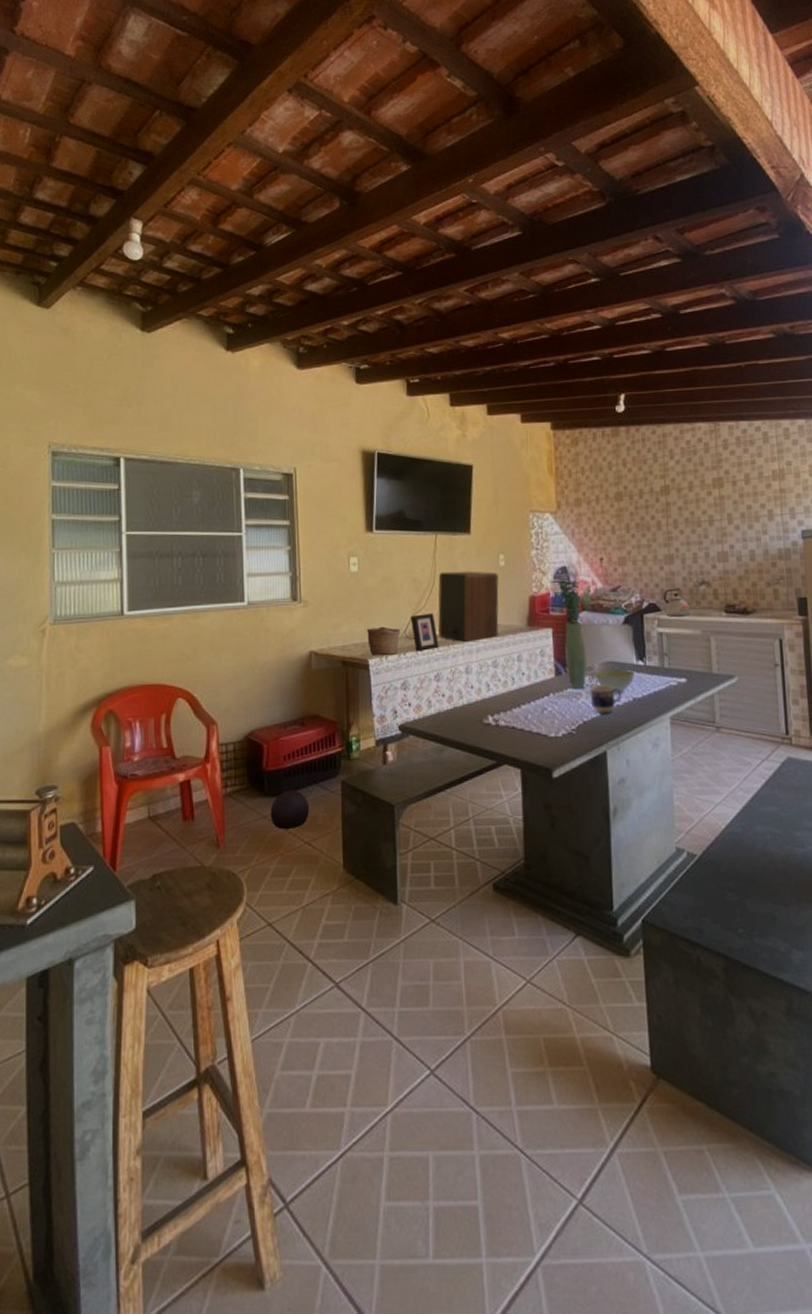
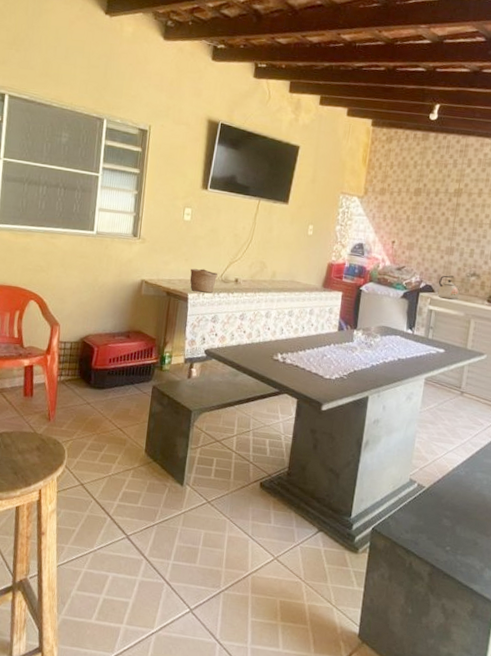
ball: present [270,790,310,829] -> none [93,386,125,416]
picture frame: present [410,613,439,651] -> none [227,264,248,294]
speaker: present [438,571,499,641] -> none [248,232,306,292]
vase: present [558,576,587,690] -> none [348,250,371,345]
cup: present [589,685,621,714] -> none [363,343,389,368]
bowl: present [594,669,635,694] -> none [370,332,404,354]

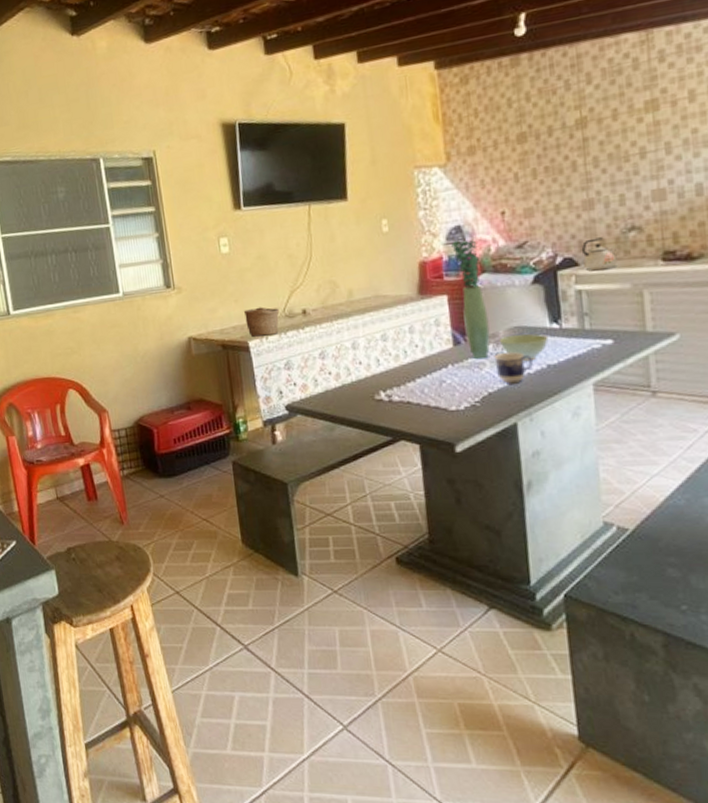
vase: none [348,250,371,345] -> present [451,236,490,360]
cup: none [363,343,389,368] -> present [494,352,533,384]
bowl: none [370,332,404,354] -> present [499,333,549,362]

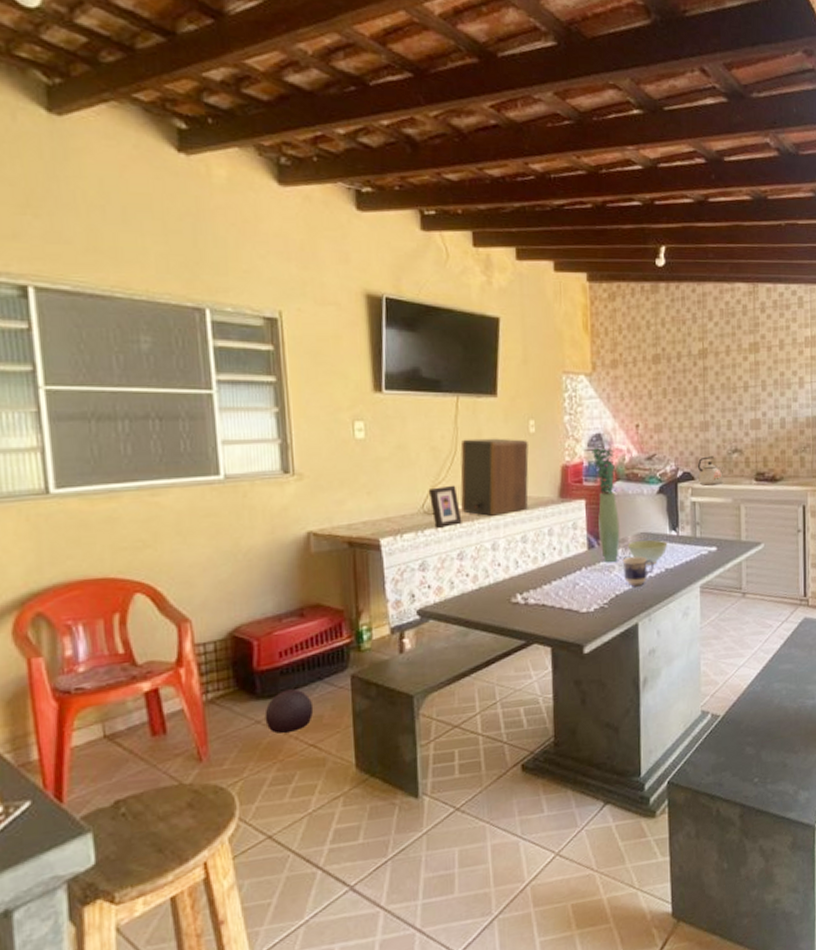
ball: none [166,471,204,507] -> present [264,689,314,734]
basket: present [244,307,280,337] -> none [378,501,418,534]
picture frame: none [288,288,322,330] -> present [428,485,462,528]
speaker: none [315,240,386,317] -> present [460,438,529,516]

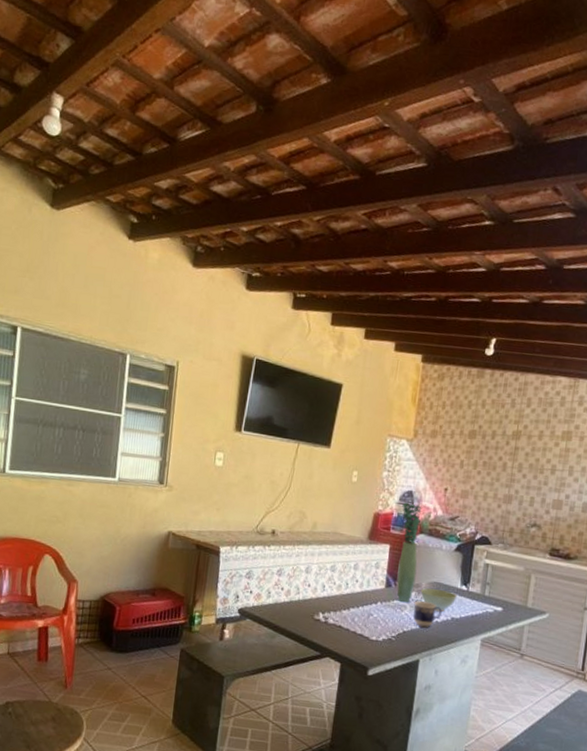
ball: present [264,689,314,734] -> none [114,649,150,683]
picture frame: present [428,485,462,528] -> none [263,513,286,547]
speaker: present [460,438,529,516] -> none [287,478,349,545]
kettle: present [697,456,723,486] -> none [494,526,520,553]

